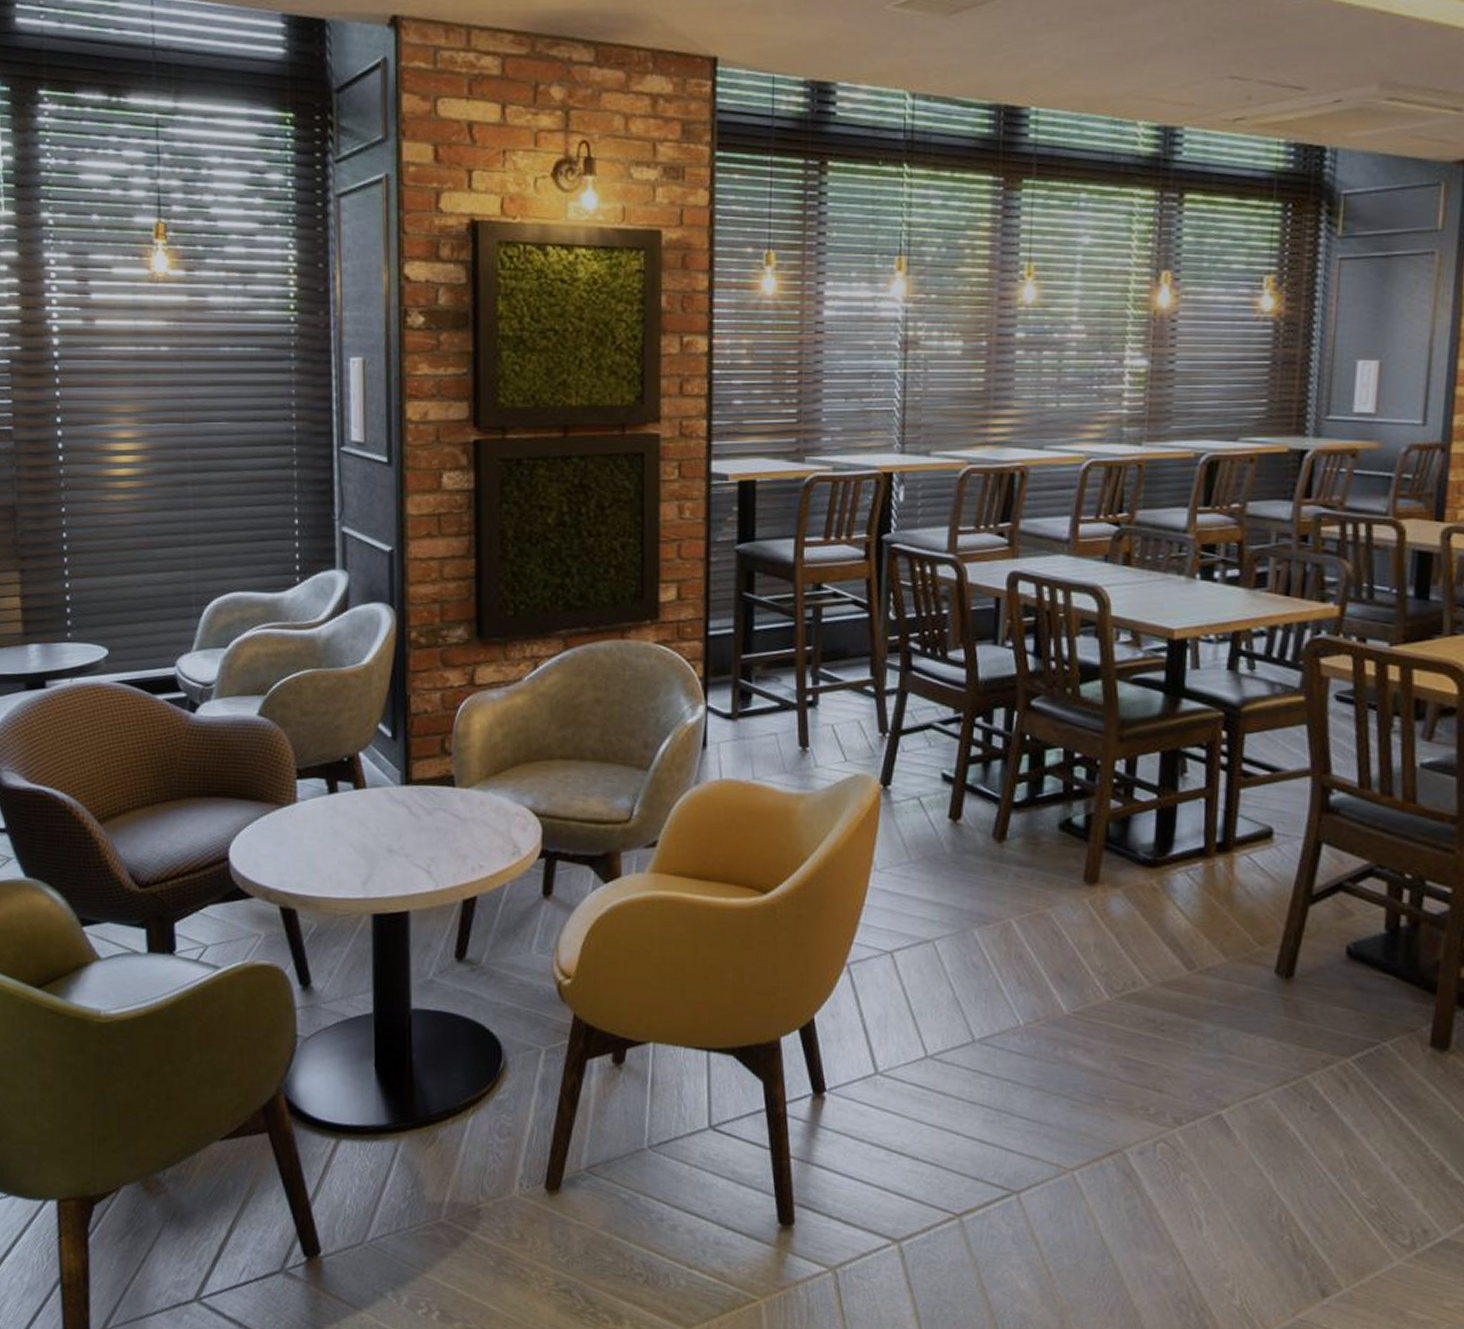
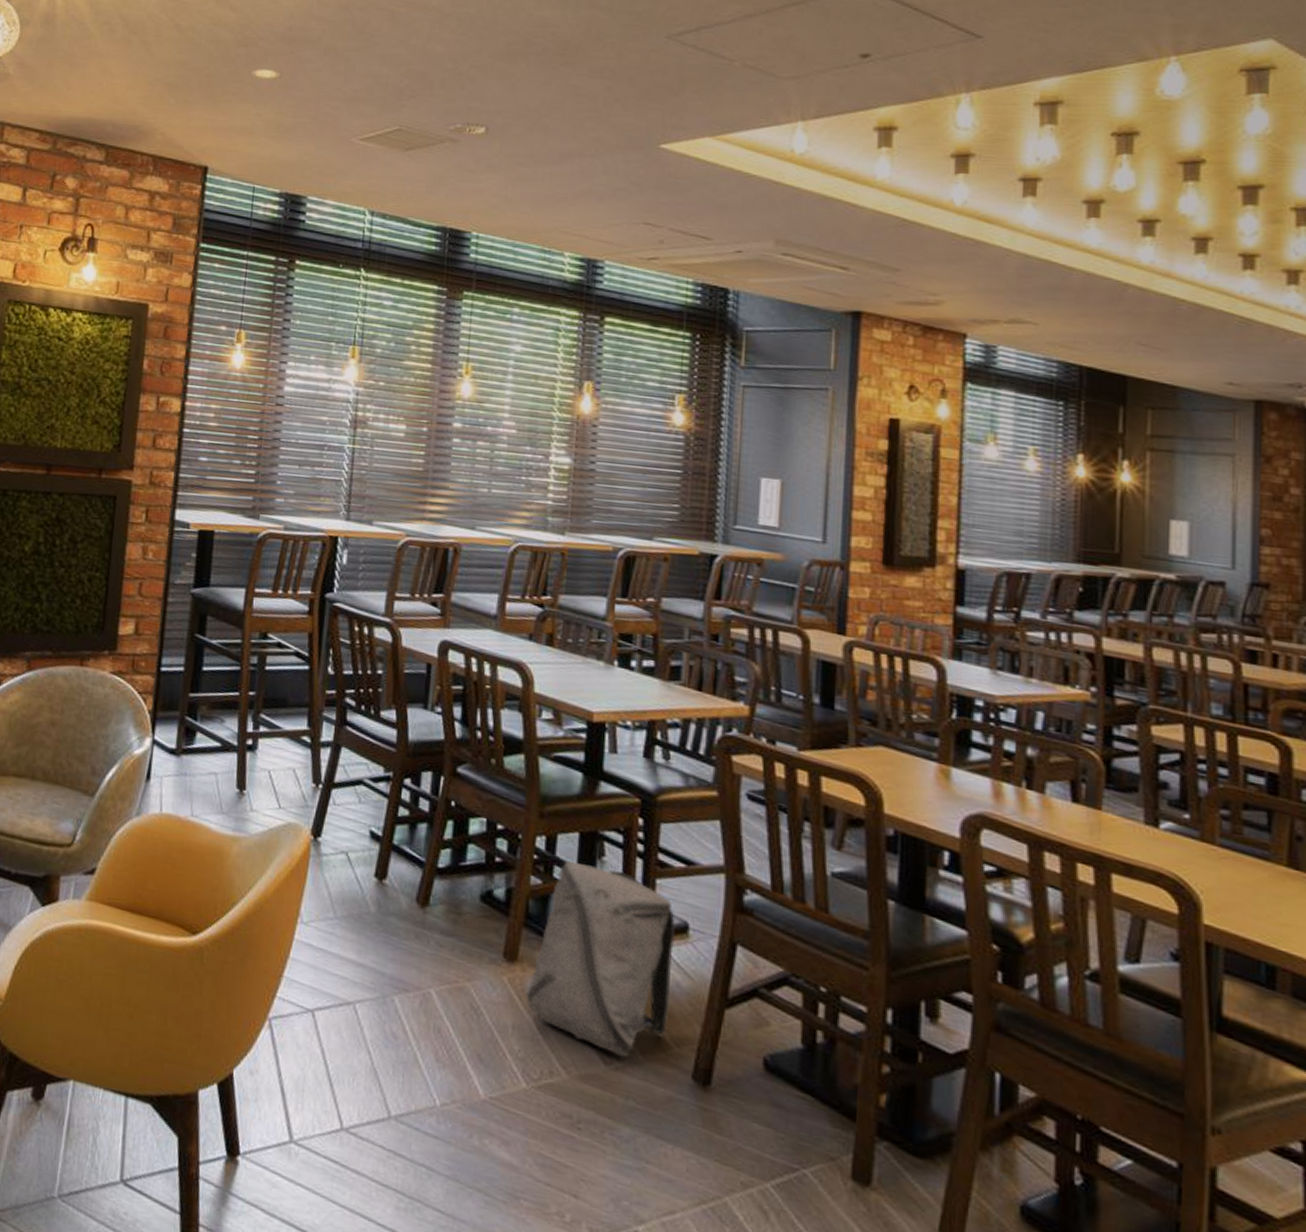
backpack: none [1108,780,1260,961] -> present [526,860,676,1058]

